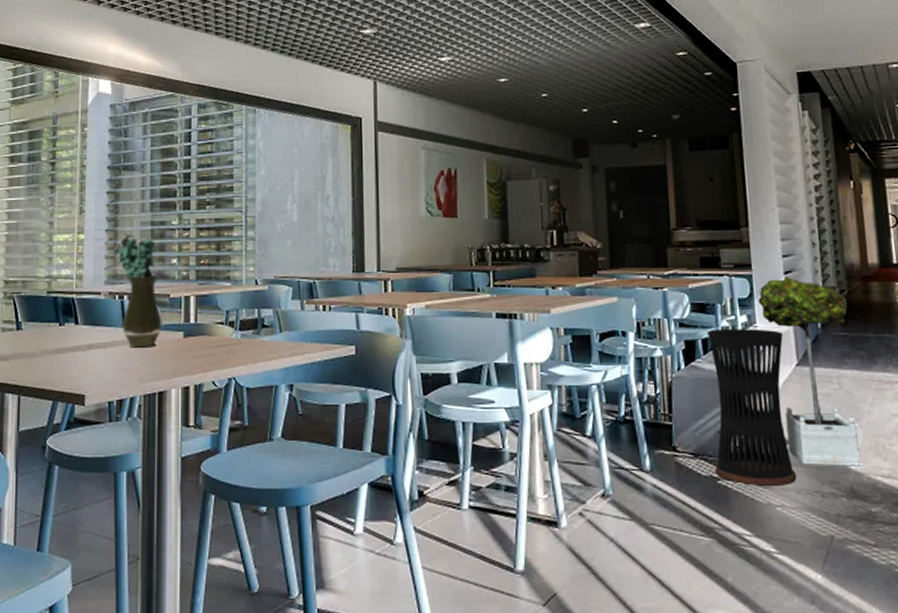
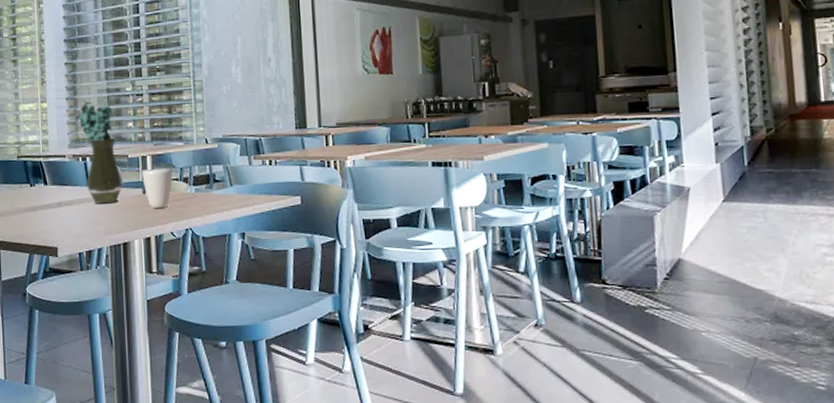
cup: none [184,309,217,354] -> present [142,167,172,208]
umbrella stand: present [707,329,796,486] -> none [636,168,721,314]
potted tree: present [758,276,860,466] -> none [685,117,784,294]

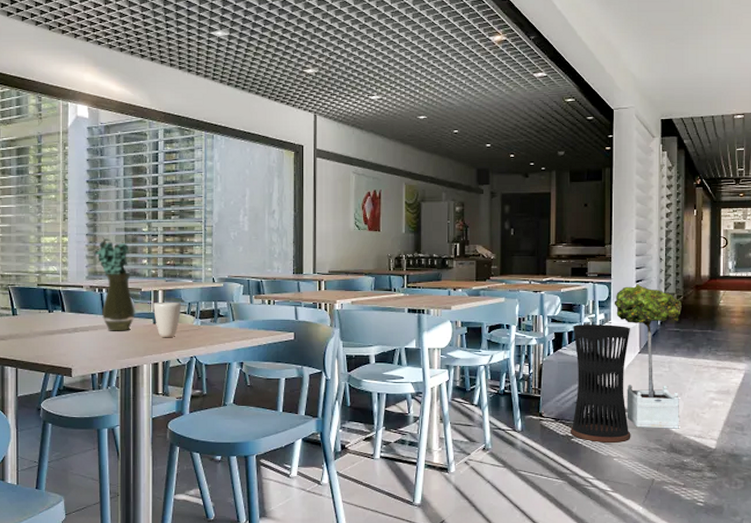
umbrella stand: none [636,168,721,314] -> present [571,324,631,443]
potted tree: none [685,117,784,294] -> present [614,284,682,429]

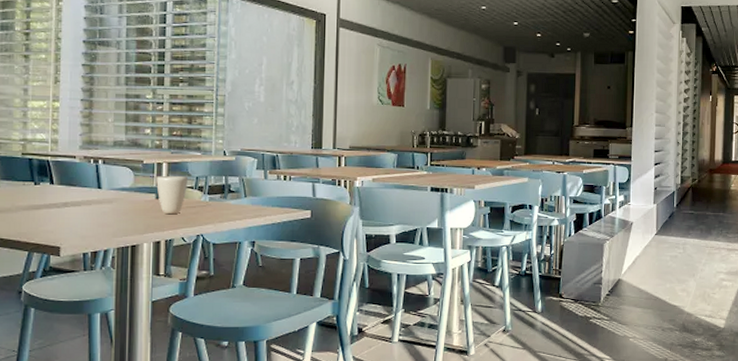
vase: present [94,236,135,331] -> none [90,102,136,207]
umbrella stand: present [571,324,631,443] -> none [589,206,649,323]
potted tree: present [614,284,682,429] -> none [633,167,696,309]

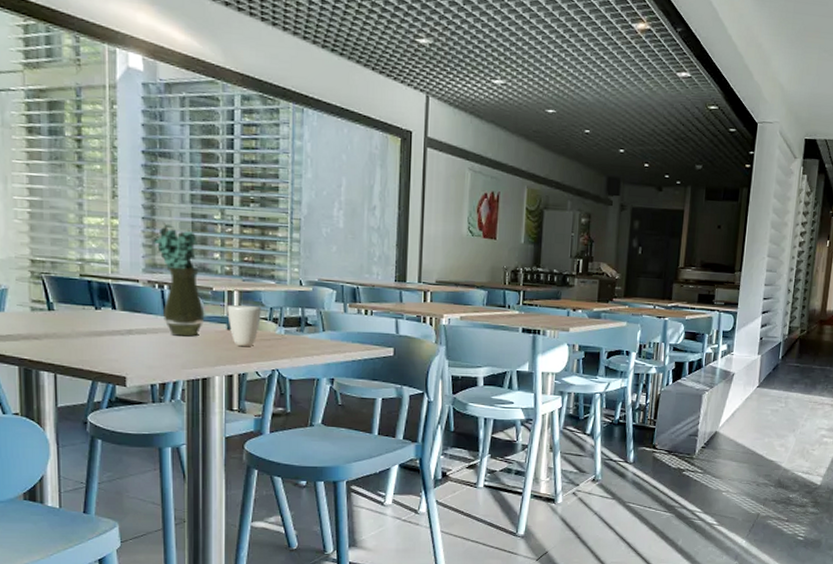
vase: none [90,102,136,207] -> present [153,221,205,337]

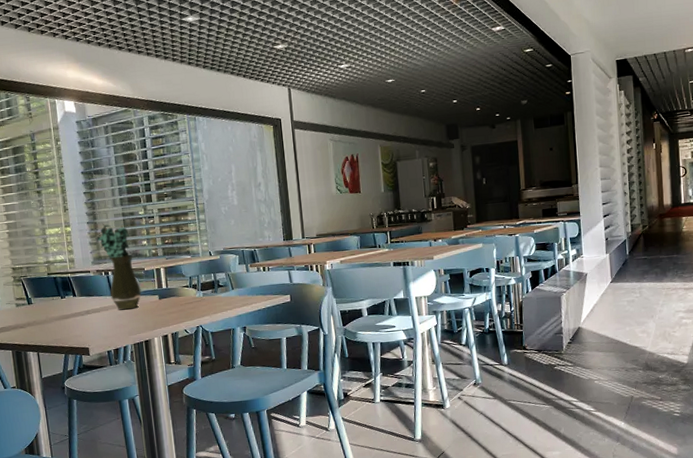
cup: present [227,304,261,346] -> none [157,277,183,311]

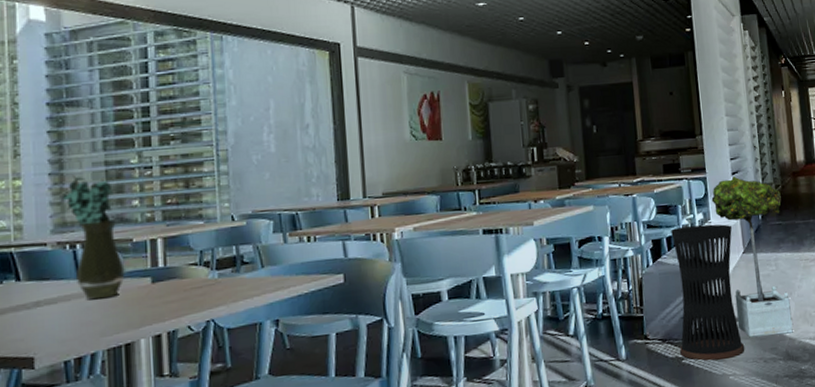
umbrella stand: none [548,258,608,368] -> present [671,224,744,361]
potted tree: none [584,218,653,351] -> present [711,176,793,338]

